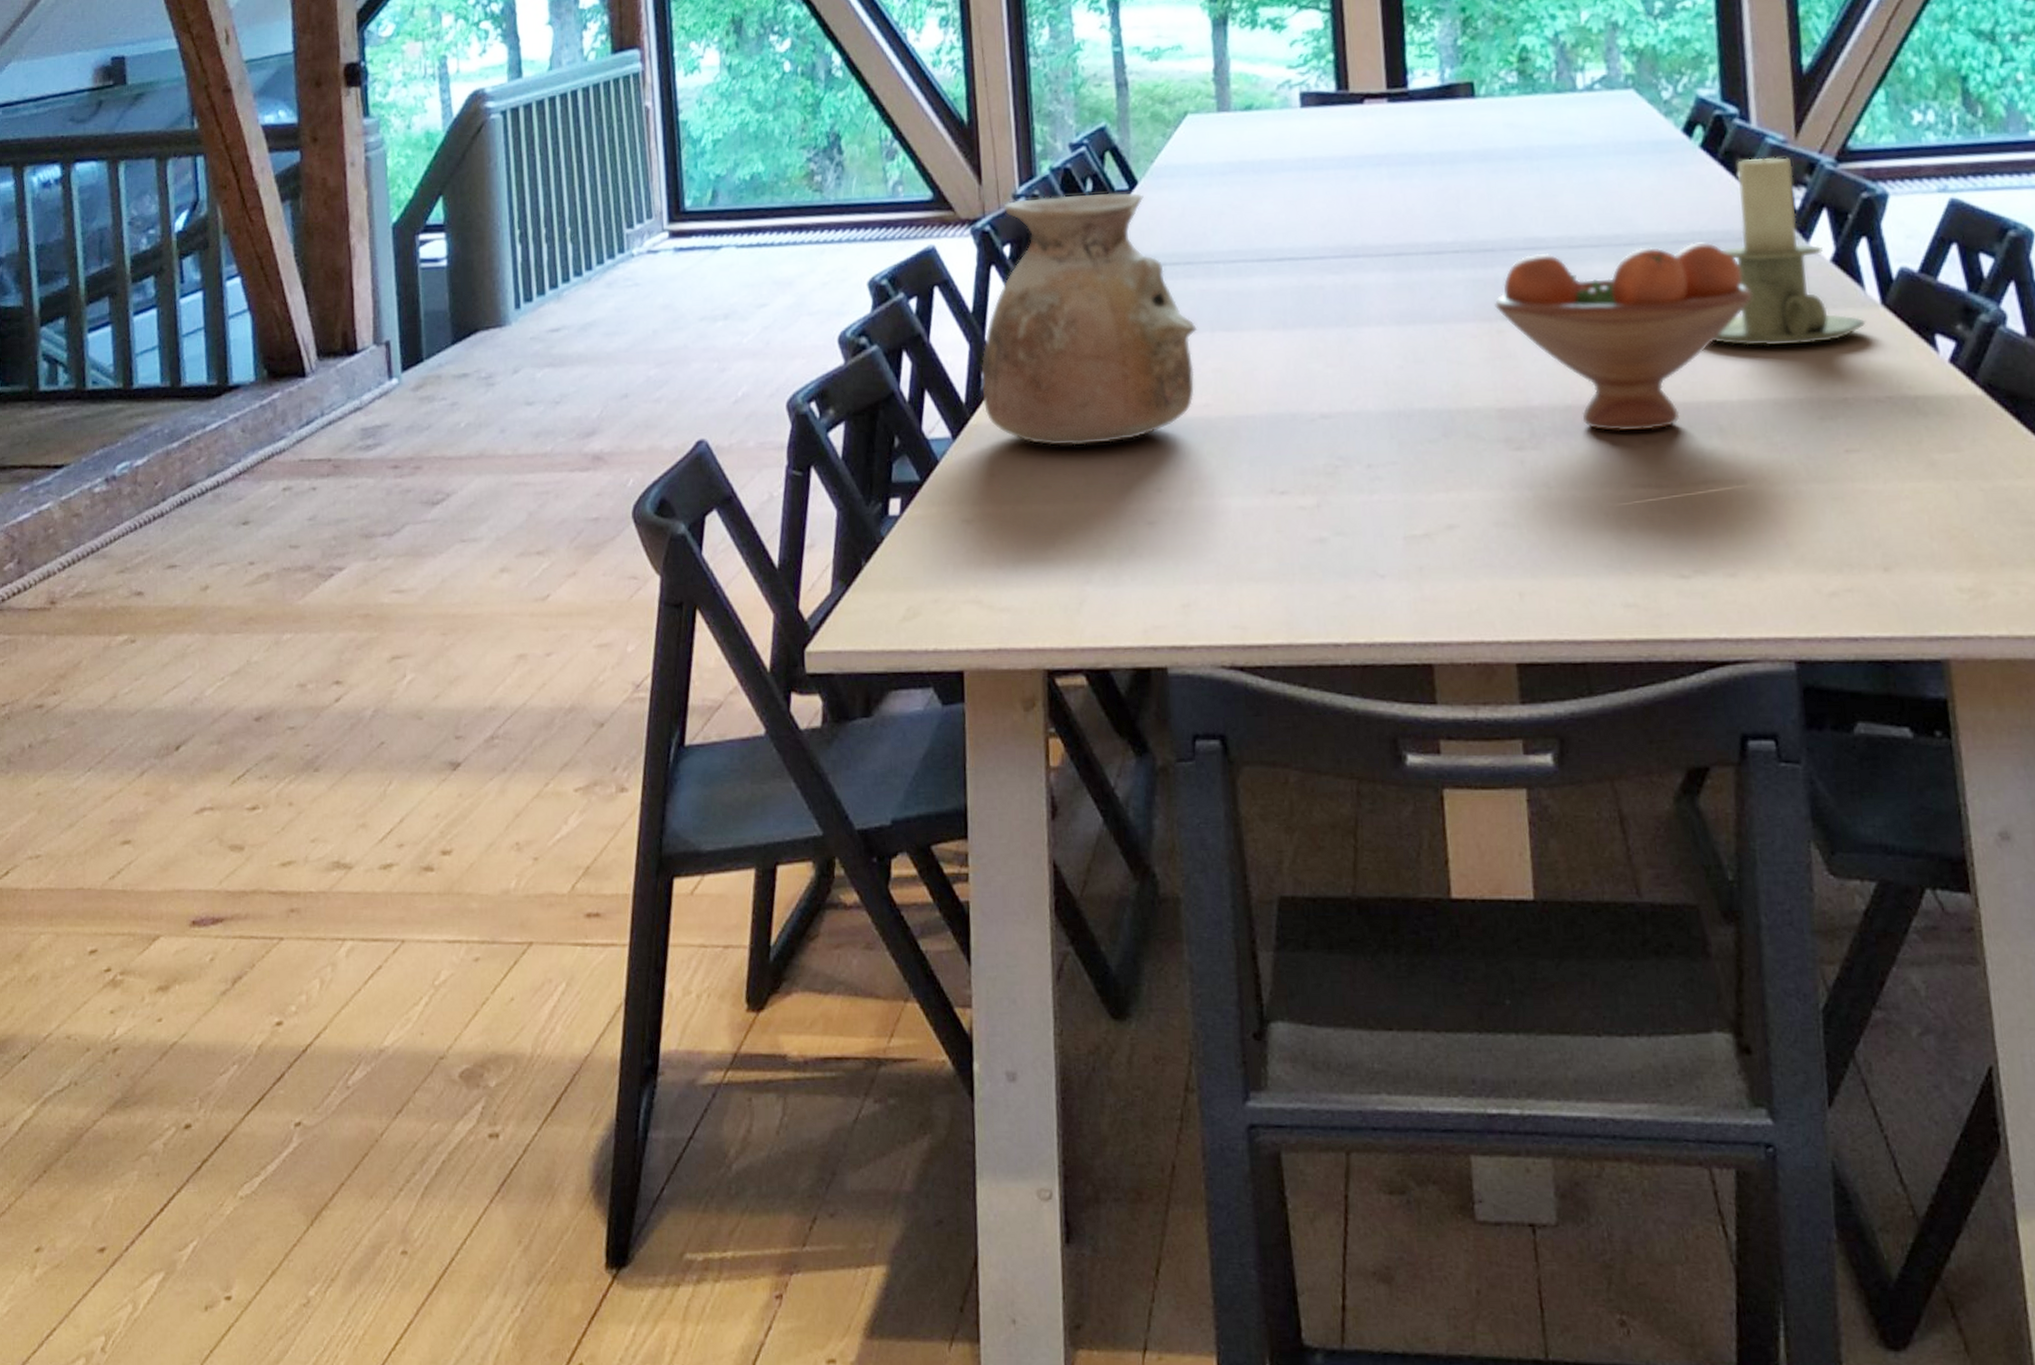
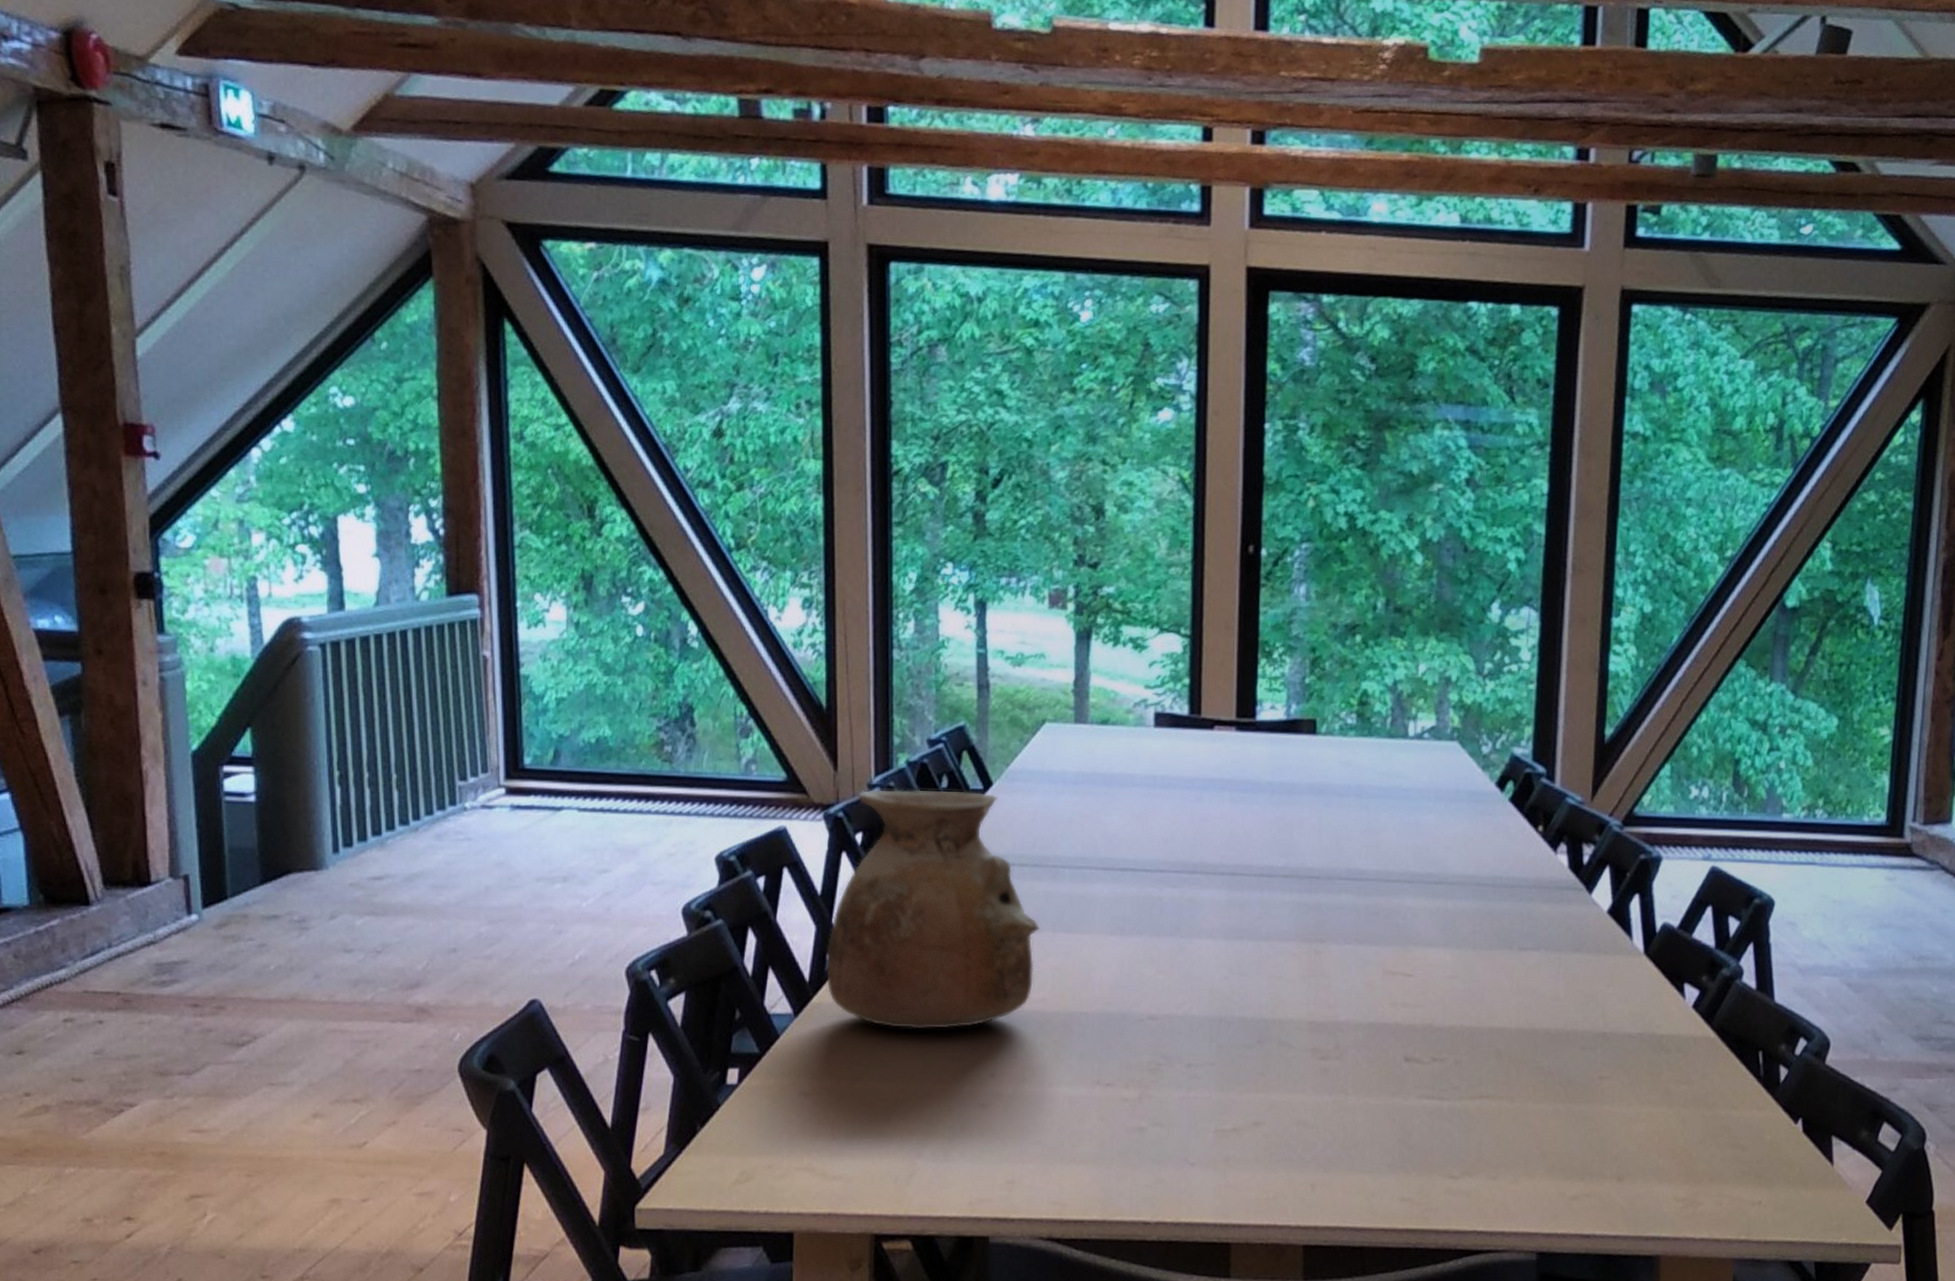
fruit bowl: present [1494,242,1752,432] -> none [1315,884,1538,1049]
candle holder: present [1714,157,1866,346] -> none [1501,815,1630,984]

